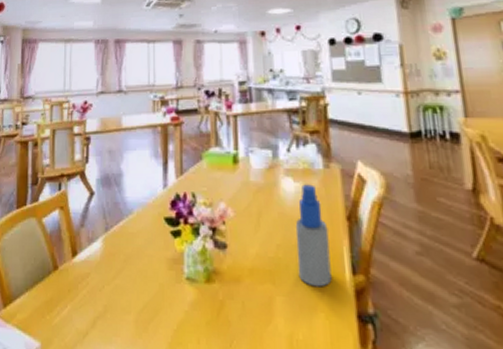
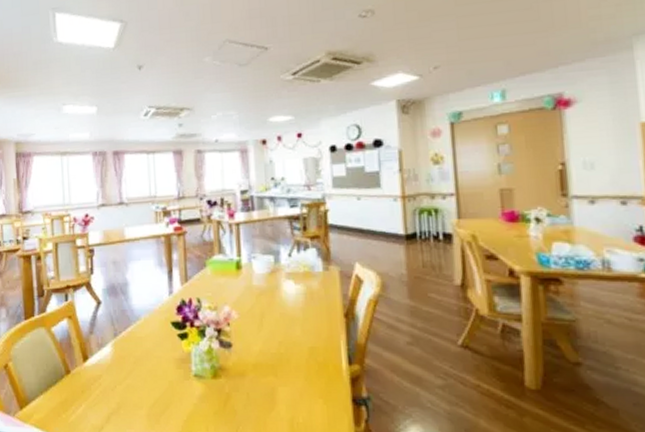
spray bottle: present [295,184,332,287] -> none [296,286,330,377]

